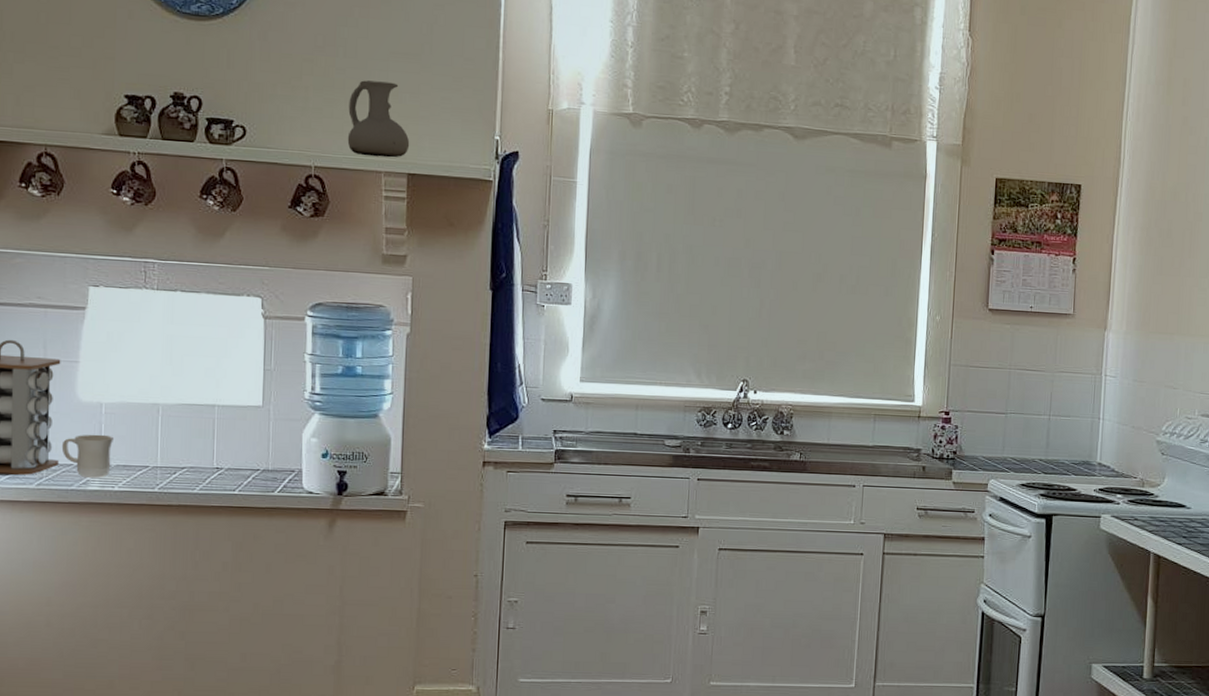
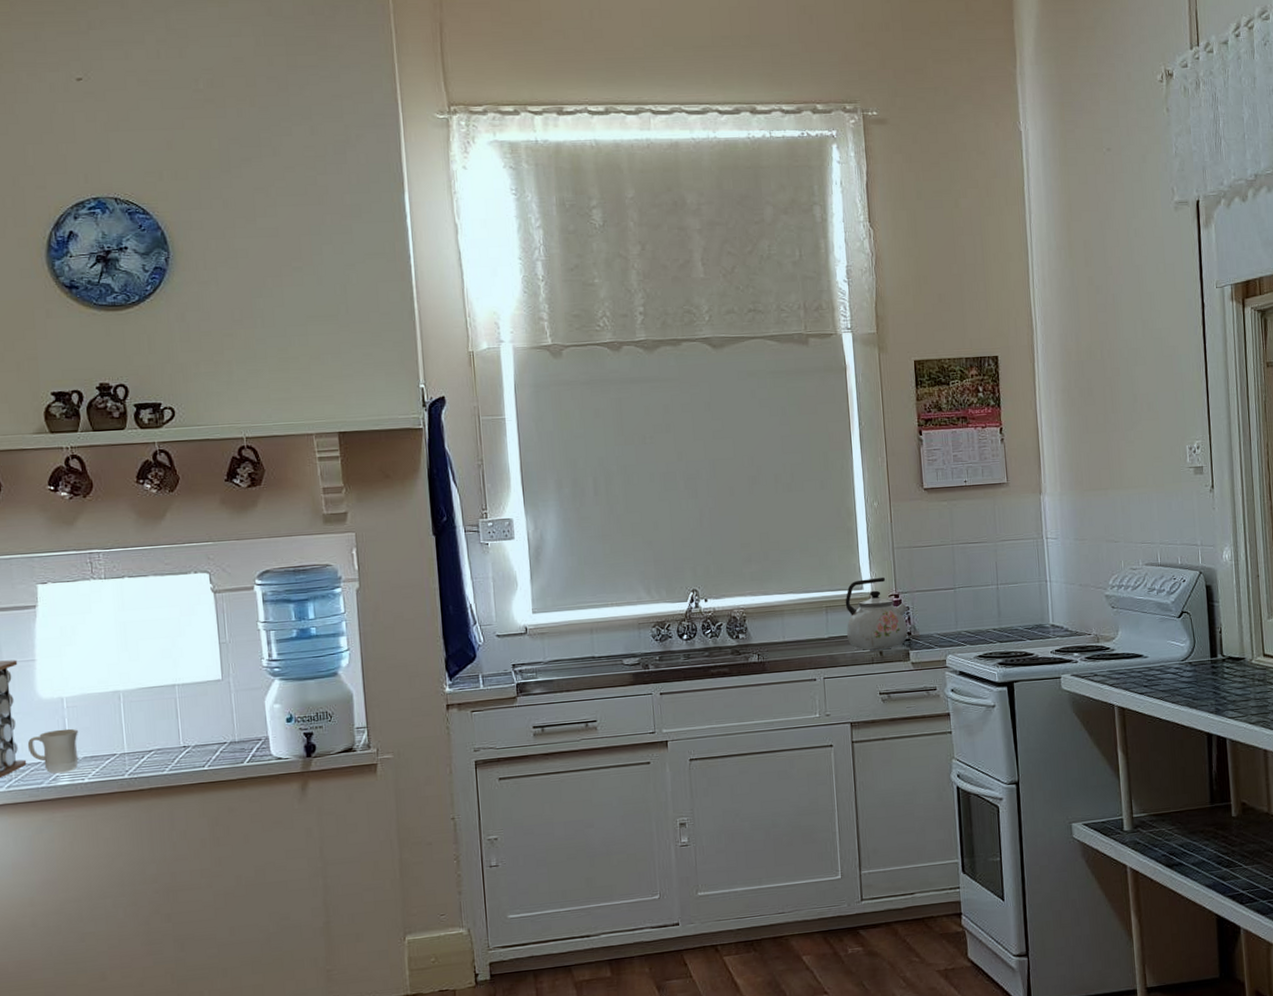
ceramic pitcher: present [347,80,410,158] -> none [272,346,337,421]
kettle: none [891,392,957,466] -> present [845,577,908,650]

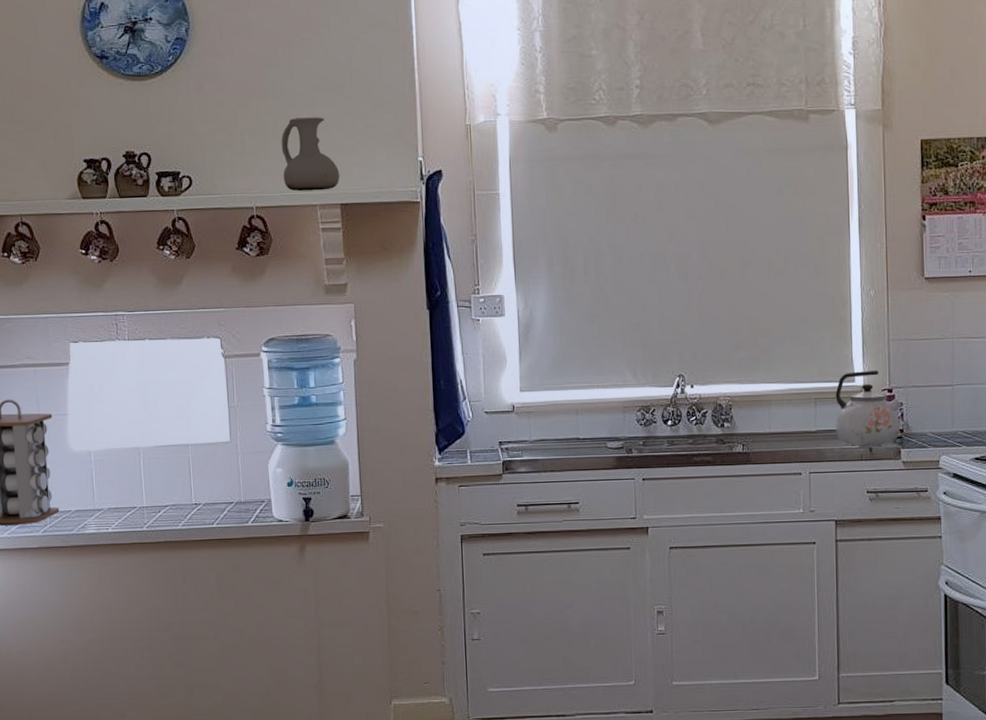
mug: present [27,728,79,775] -> none [60,480,105,523]
ceramic pitcher: none [272,346,337,421] -> present [281,117,340,192]

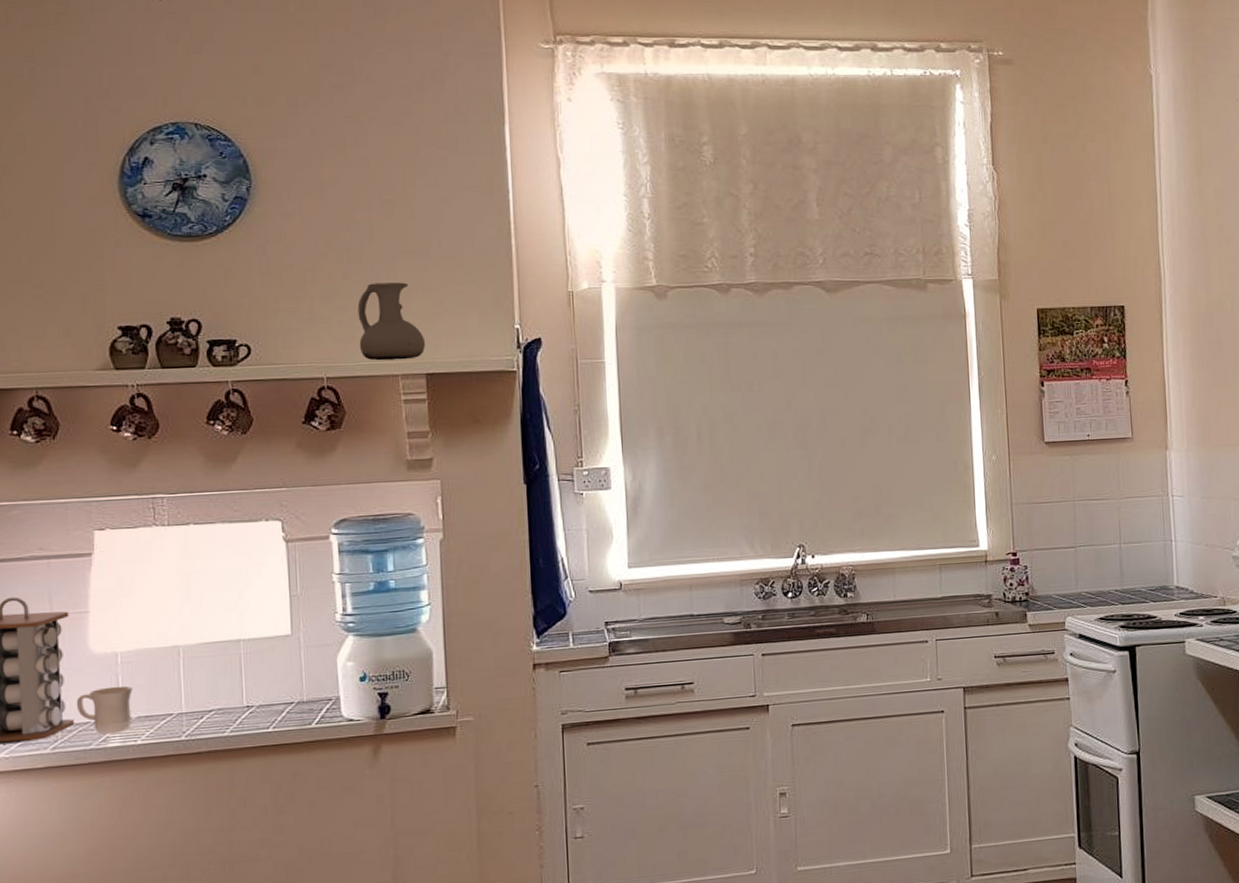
mug: none [60,480,105,523] -> present [76,686,134,735]
kettle: present [835,370,902,447] -> none [960,534,1026,611]

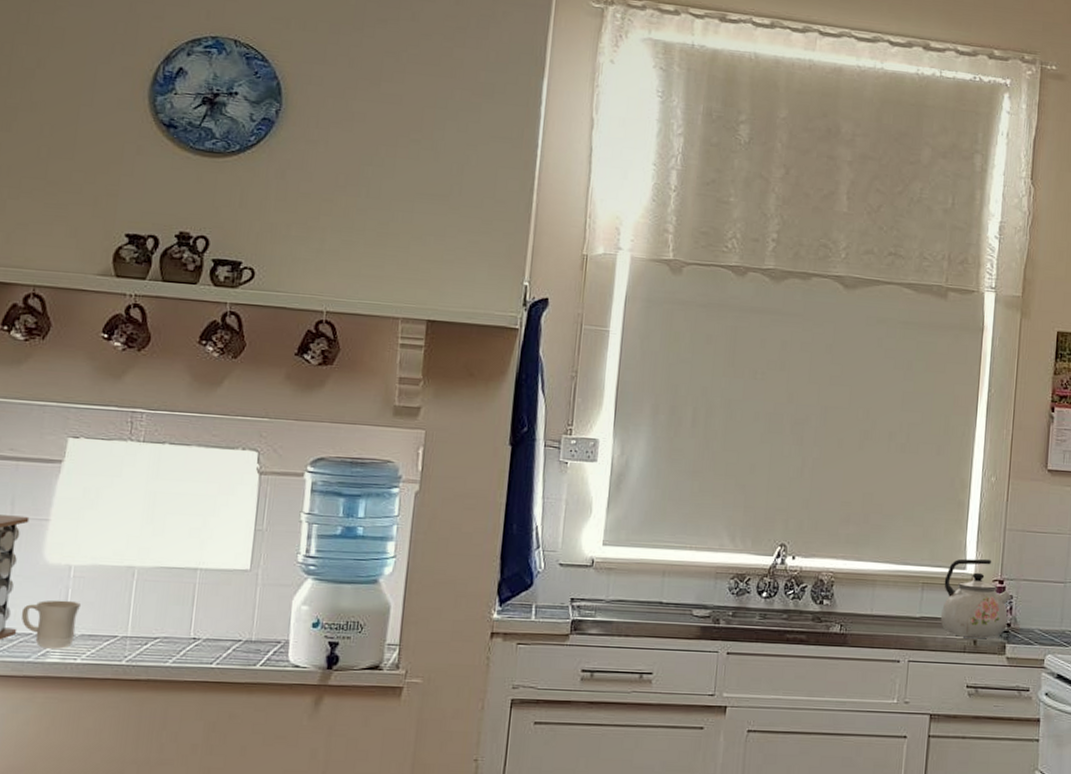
ceramic pitcher: present [357,282,426,361] -> none [364,221,432,304]
kettle: none [960,534,1026,611] -> present [940,558,1012,639]

